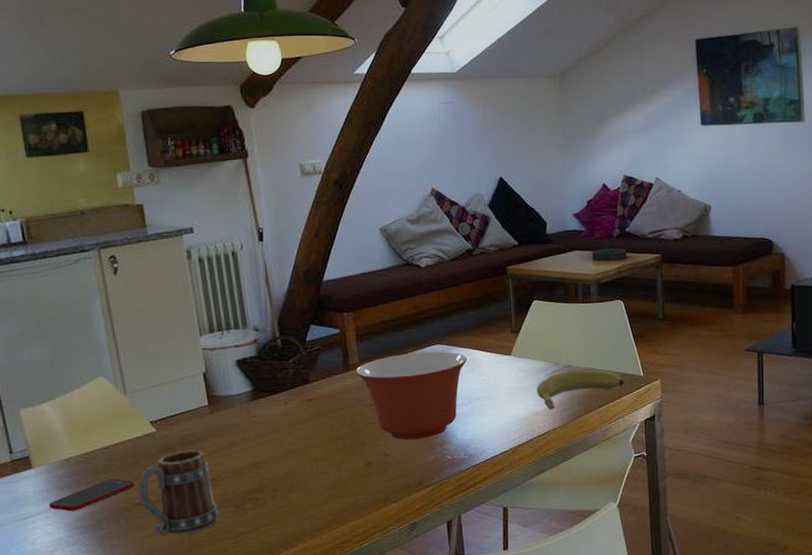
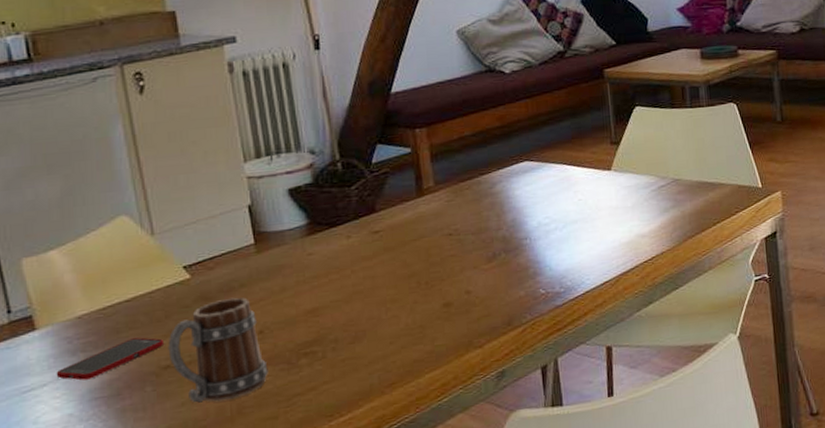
mixing bowl: present [355,351,468,440] -> none [430,169,561,274]
banana: present [537,369,624,409] -> none [641,182,740,230]

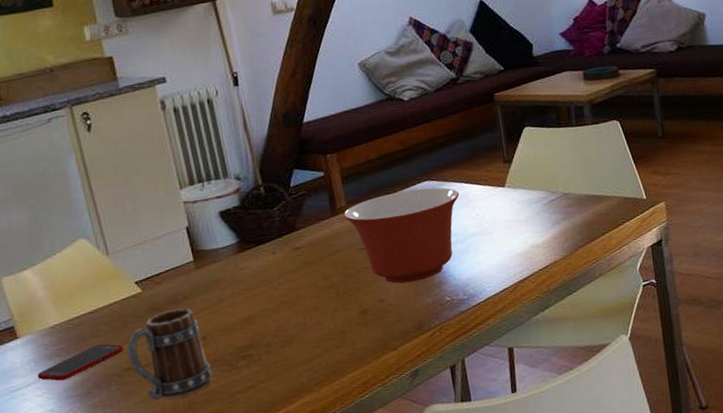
mixing bowl: none [430,169,561,274] -> present [343,187,460,284]

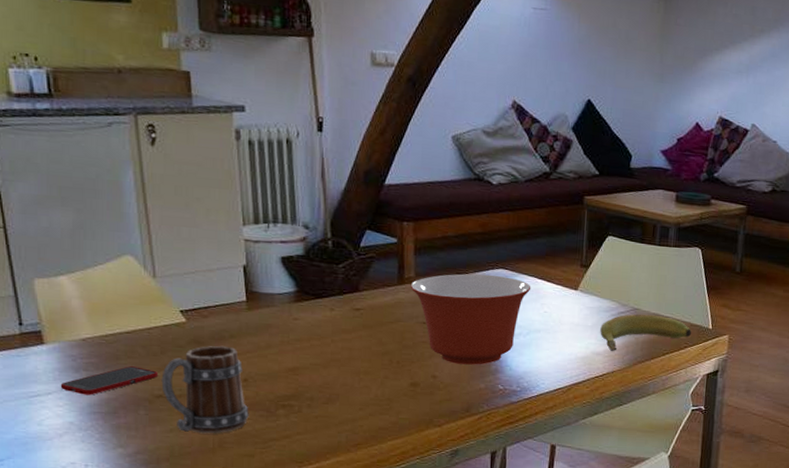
banana: none [534,195,626,241] -> present [600,313,691,351]

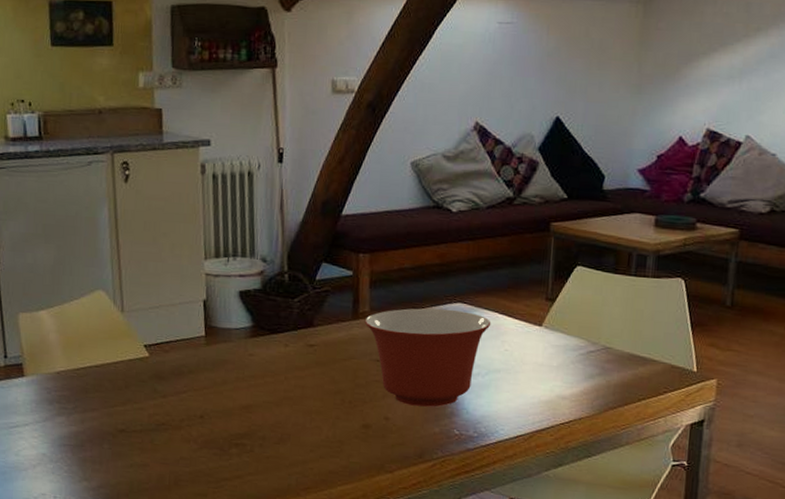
cell phone: present [60,366,159,395] -> none [36,400,122,428]
mug: present [161,345,249,434] -> none [124,381,204,471]
banana: present [600,313,691,351] -> none [566,353,672,395]

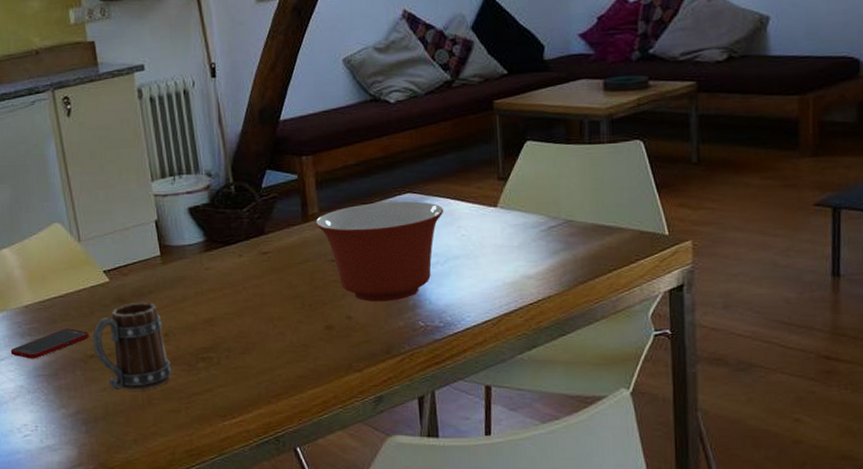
cell phone: none [36,400,122,428] -> present [10,329,90,359]
mug: none [124,381,204,471] -> present [92,302,172,391]

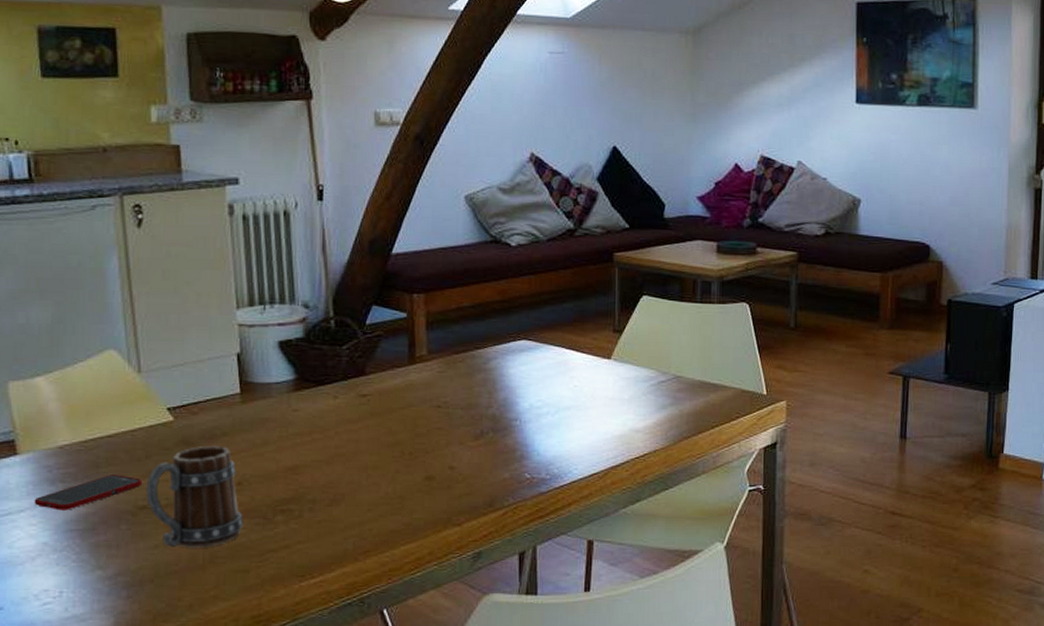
mixing bowl: present [315,201,444,302] -> none [422,347,559,452]

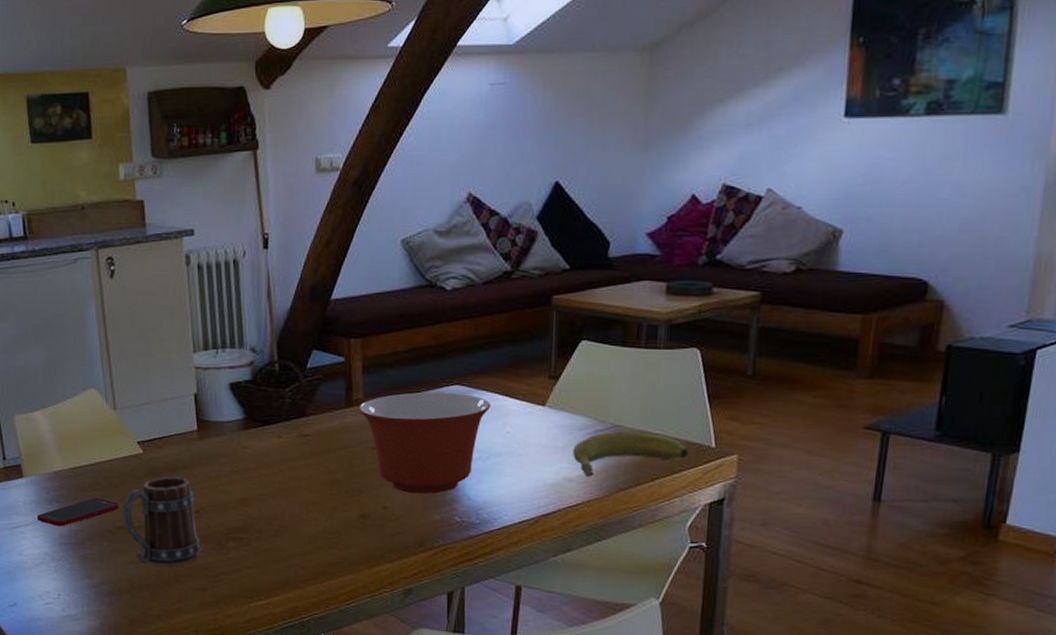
mixing bowl: none [422,347,559,452] -> present [358,392,491,494]
banana: none [638,382,743,427] -> present [573,431,688,477]

